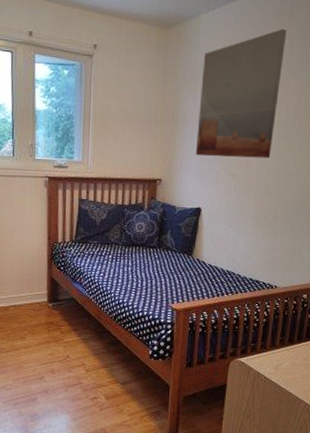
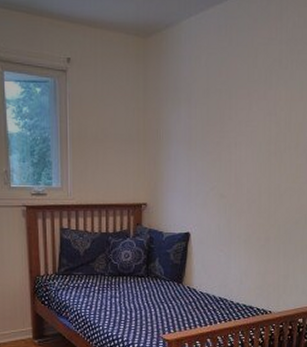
wall art: present [195,28,287,159] -> none [181,33,275,177]

